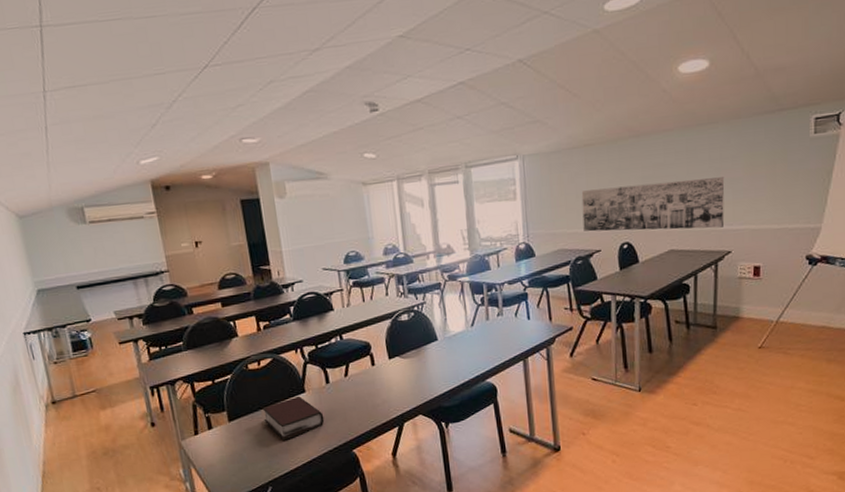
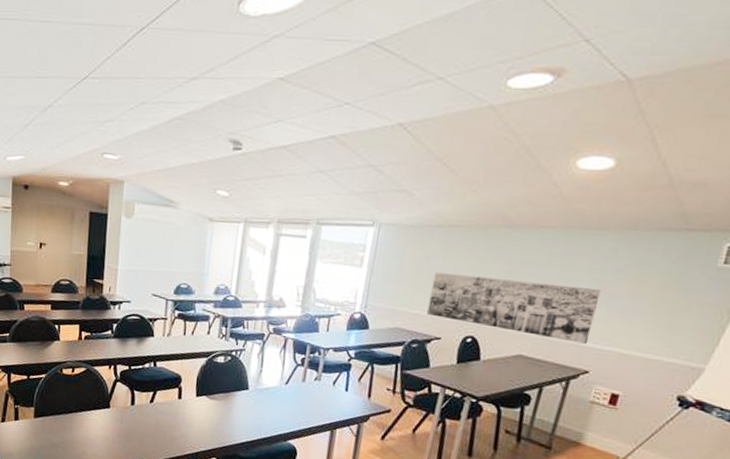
bible: present [262,395,325,441] -> none [66,409,122,449]

